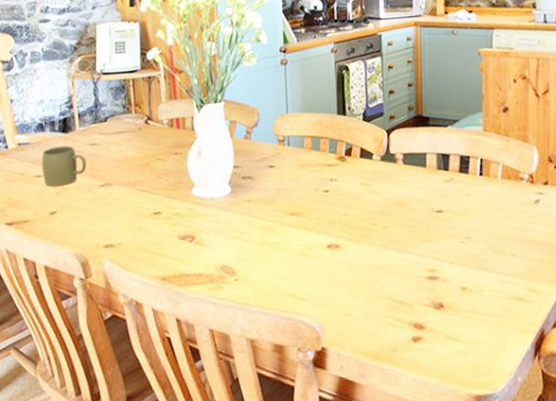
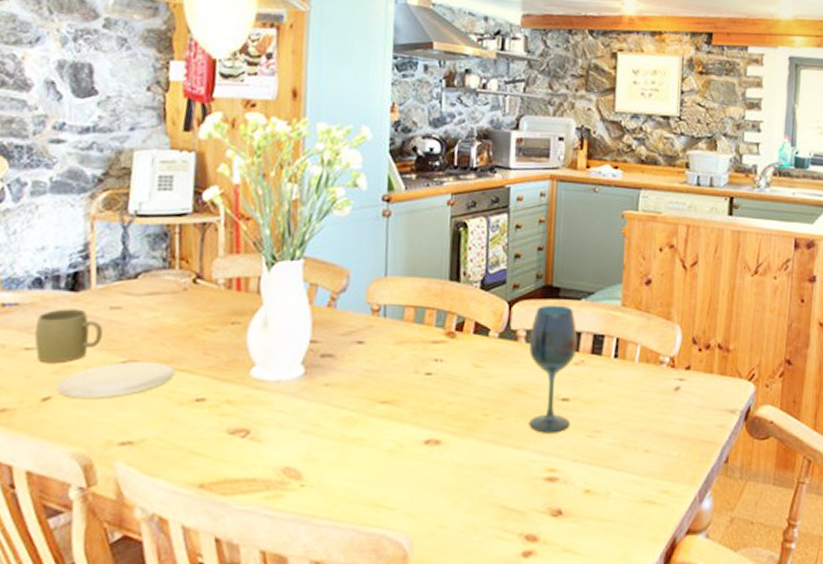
plate: none [58,185,138,213] -> present [55,362,175,400]
wineglass: none [407,132,447,240] -> present [529,305,578,433]

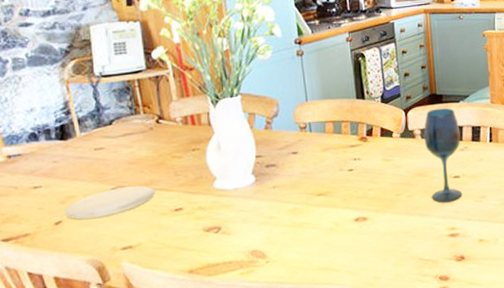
mug: present [34,309,103,362] -> none [38,153,93,196]

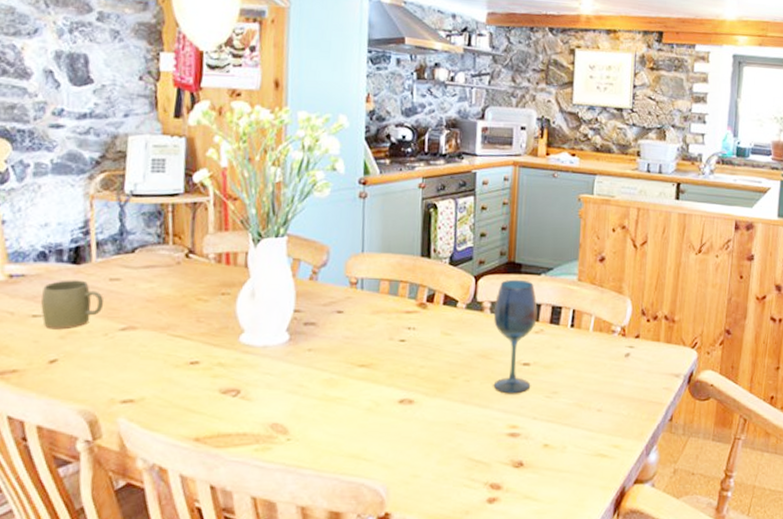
mug: none [38,153,93,196] -> present [41,280,104,328]
plate: present [64,185,155,220] -> none [61,328,171,362]

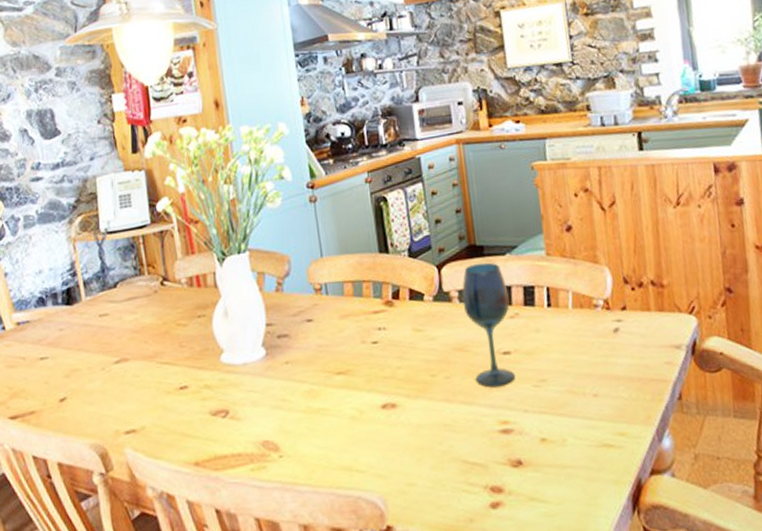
mug: present [41,280,104,328] -> none [45,319,98,369]

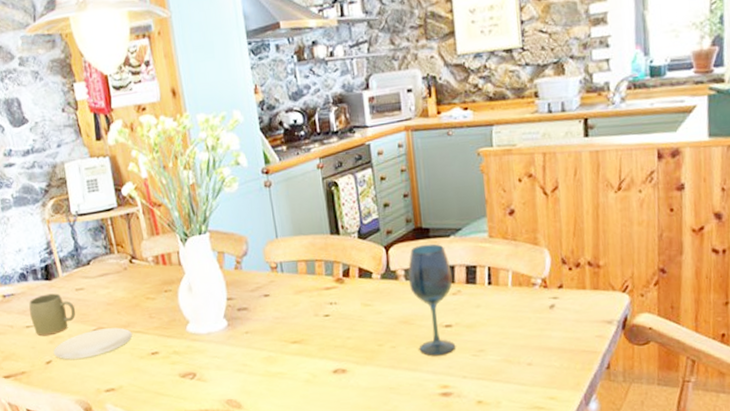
mug: none [45,319,98,369] -> present [29,293,76,336]
plate: none [68,358,160,398] -> present [53,327,133,361]

